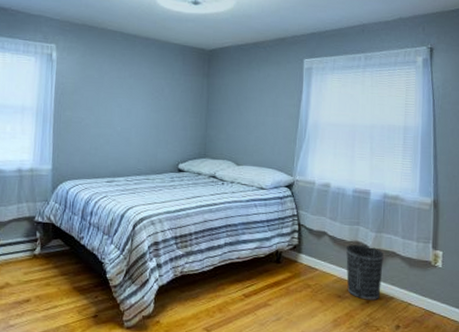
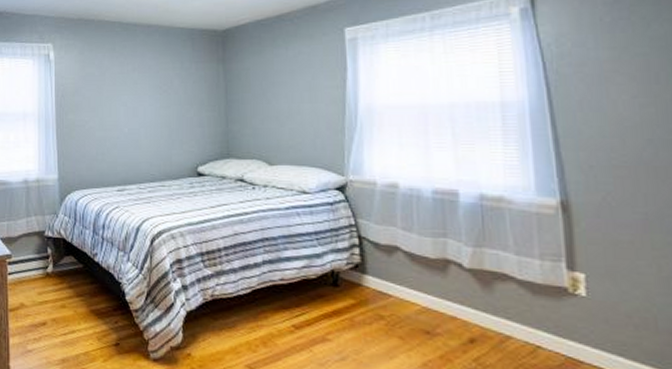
wastebasket: present [346,244,384,300] -> none [431,262,490,340]

